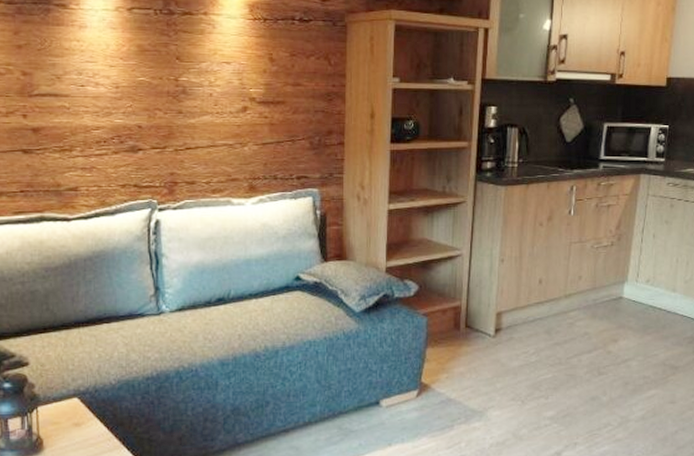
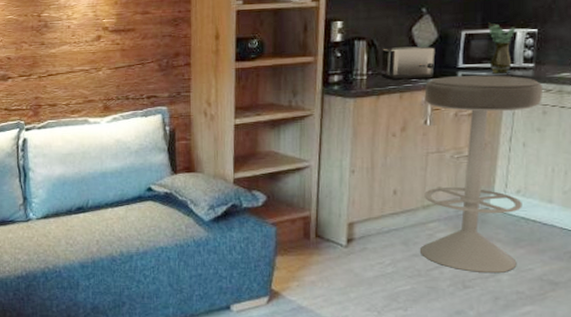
toaster: none [531,136,582,169] -> present [381,46,437,80]
bar stool: none [561,168,672,359] -> present [419,75,544,273]
vase: none [627,116,650,168] -> present [488,22,516,75]

